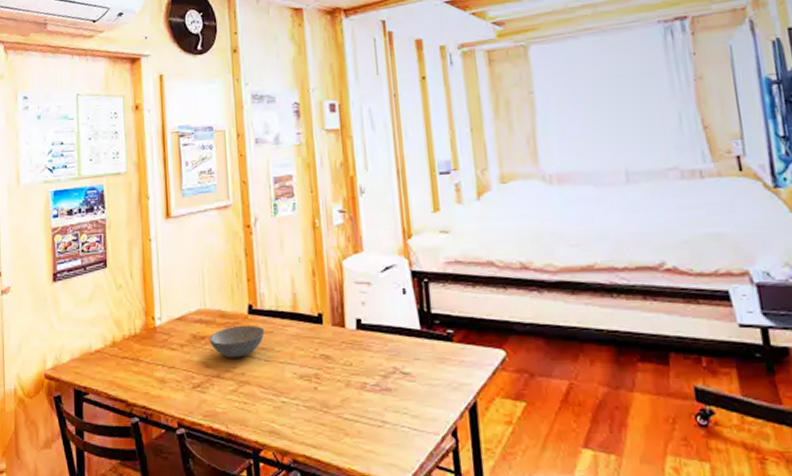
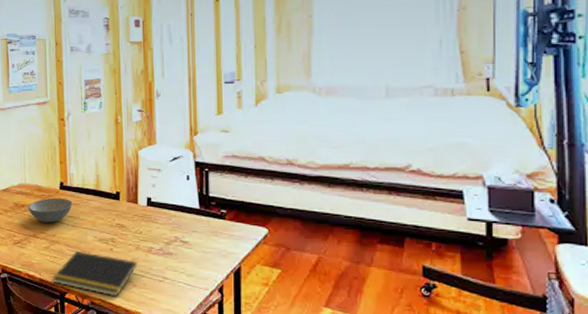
notepad: none [243,393,349,451] -> present [52,251,137,297]

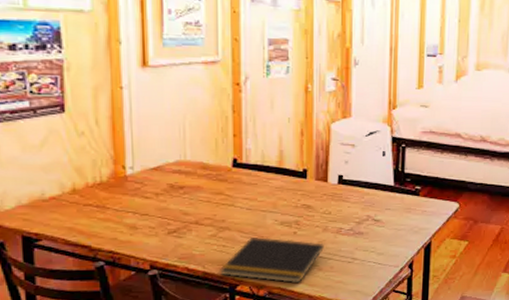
soup bowl: present [28,198,73,223] -> none [188,178,249,206]

